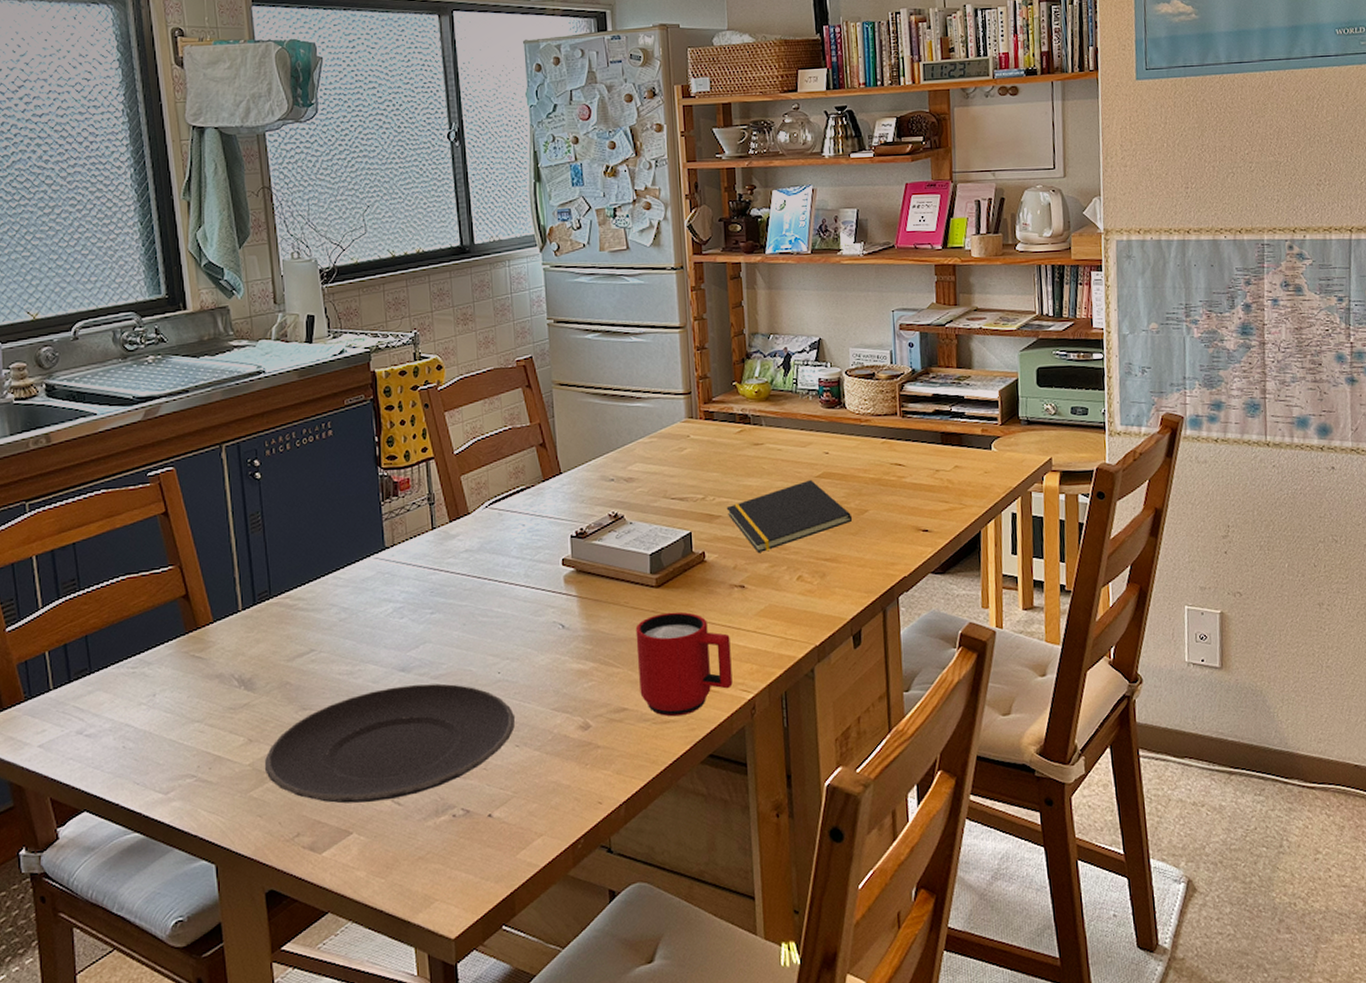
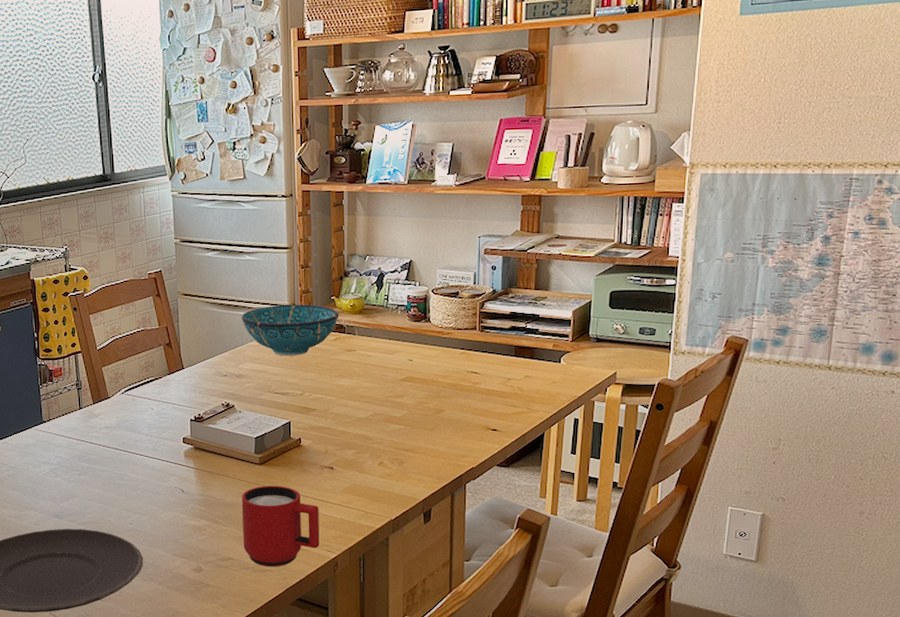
decorative bowl: none [629,392,743,454] -> present [242,304,339,356]
notepad: present [726,479,853,552] -> none [321,382,430,441]

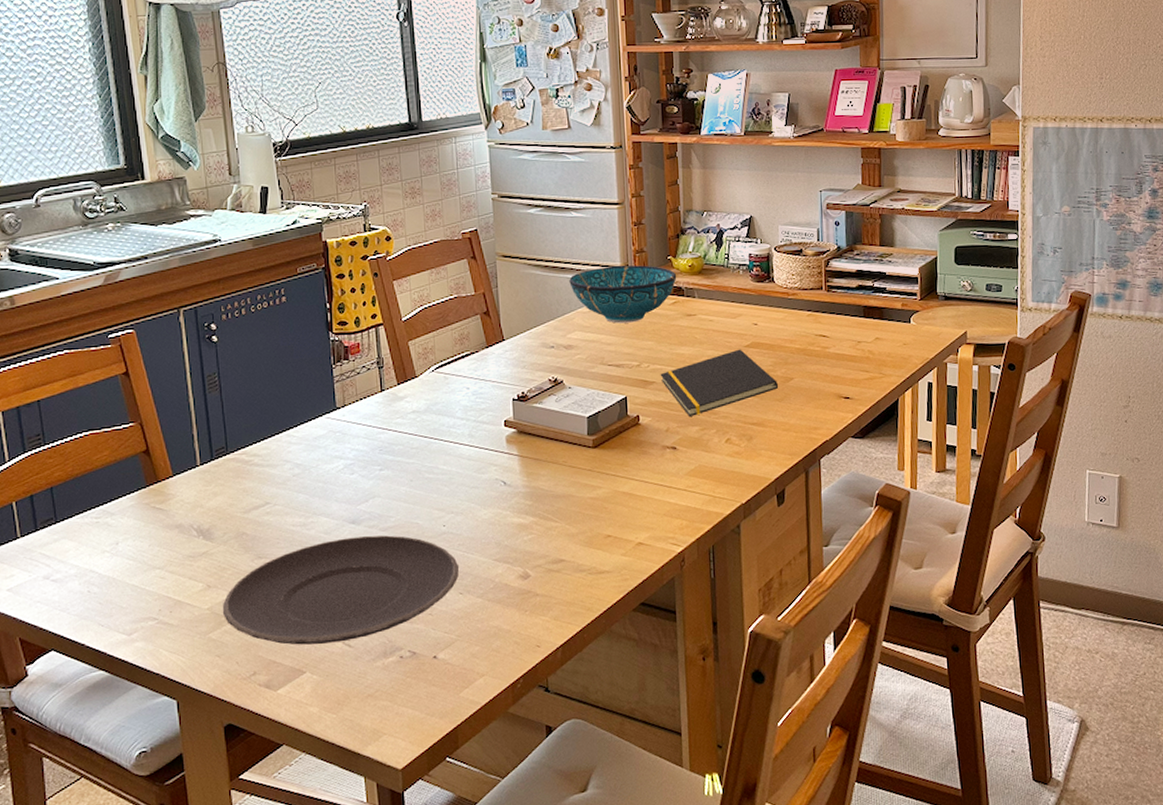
mug: present [241,485,320,567] -> none [573,471,664,568]
notepad: none [321,382,430,441] -> present [660,349,779,416]

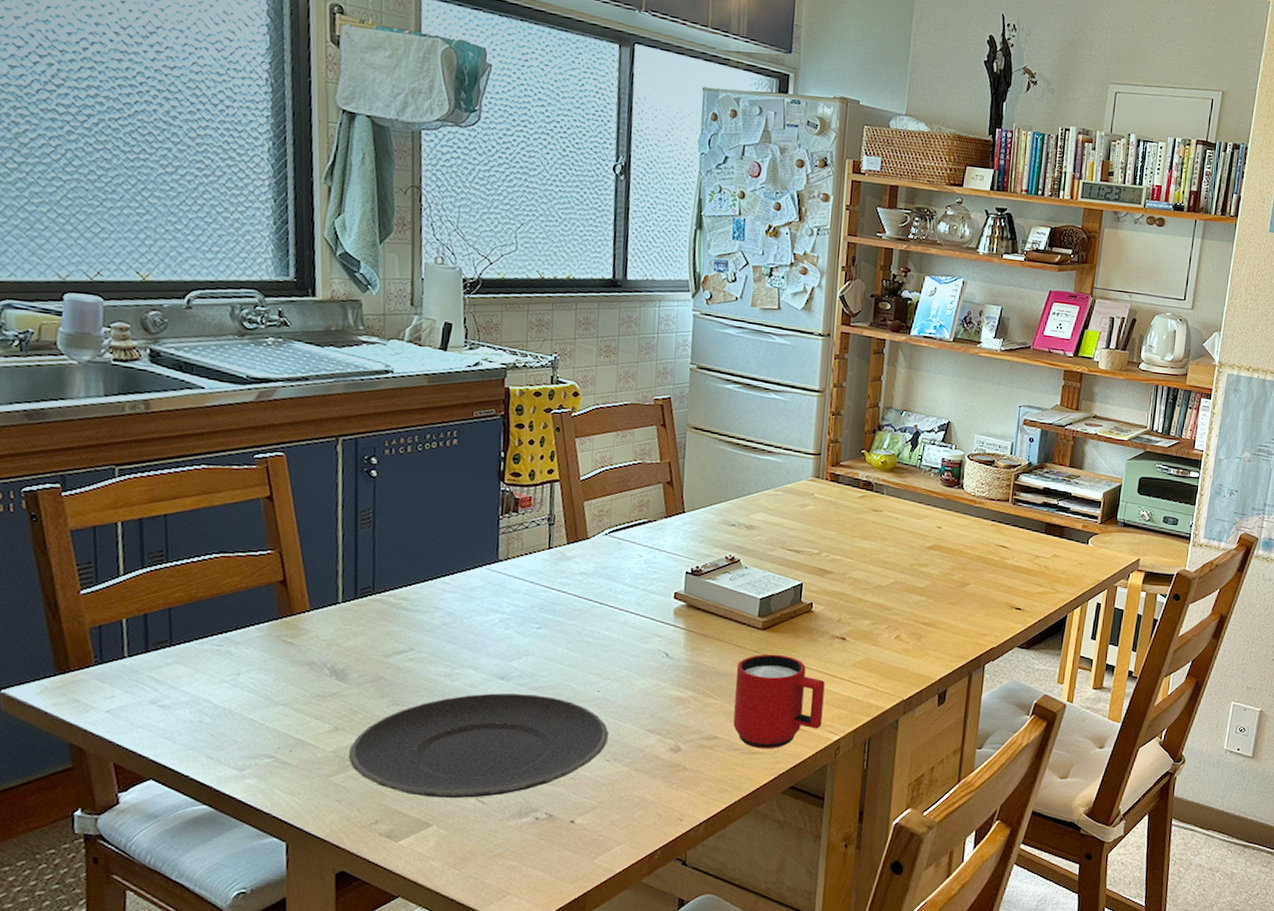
decorative bowl: present [569,265,677,324] -> none [759,452,868,511]
mug: none [573,471,664,568] -> present [733,654,825,749]
notepad: present [660,349,779,416] -> none [839,549,954,610]

